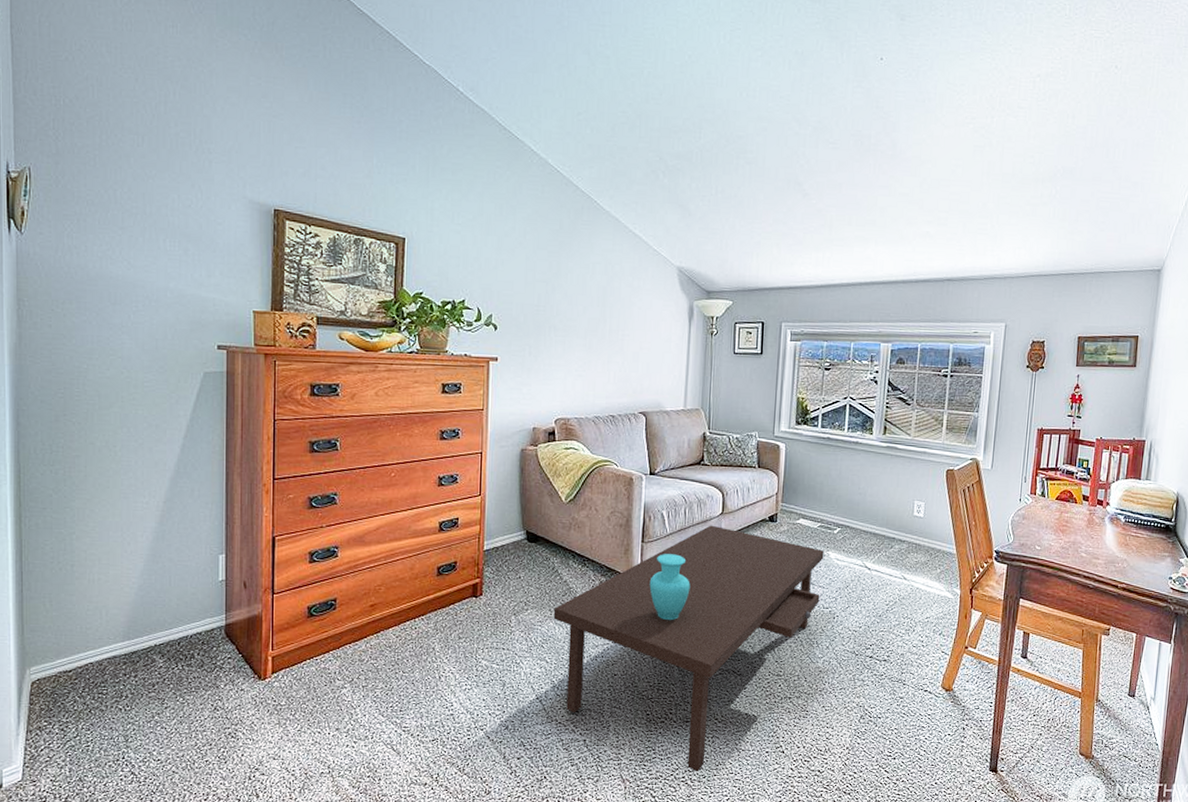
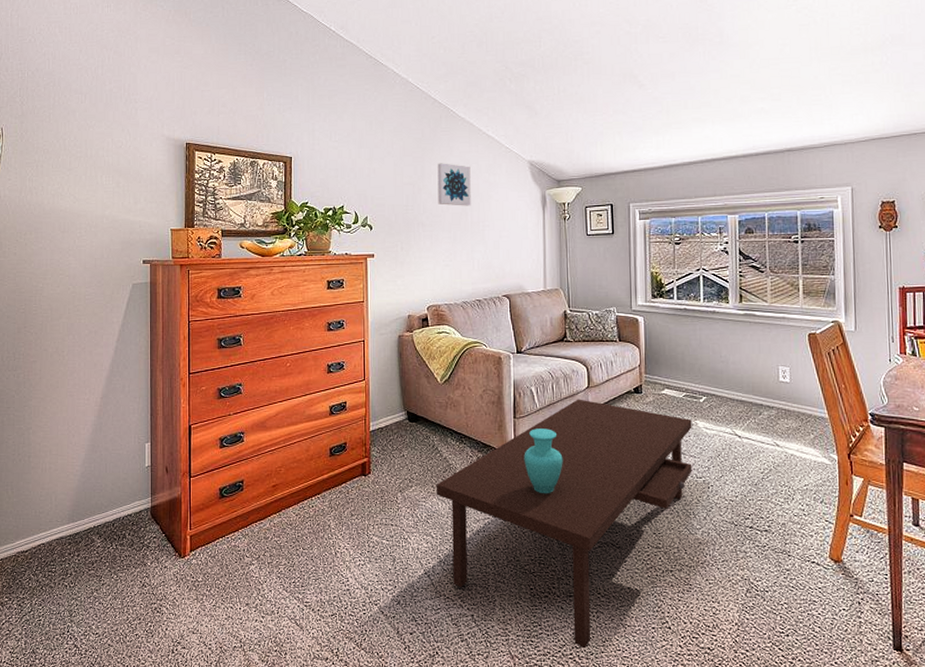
wall art: none [574,260,613,312] -> present [437,163,471,206]

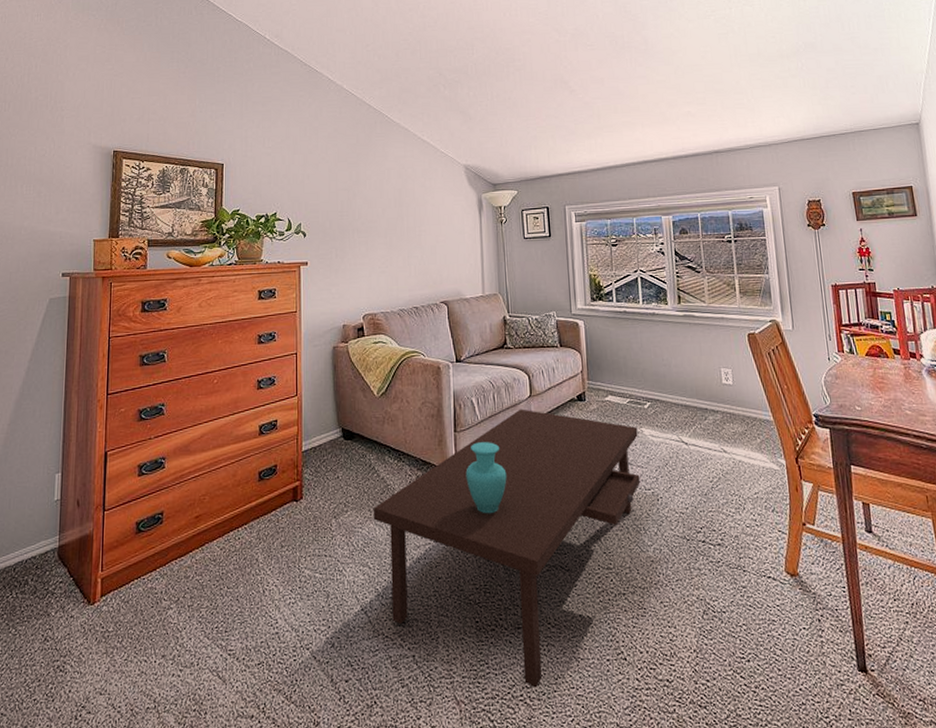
wall art: present [437,163,471,206] -> none [372,168,407,211]

